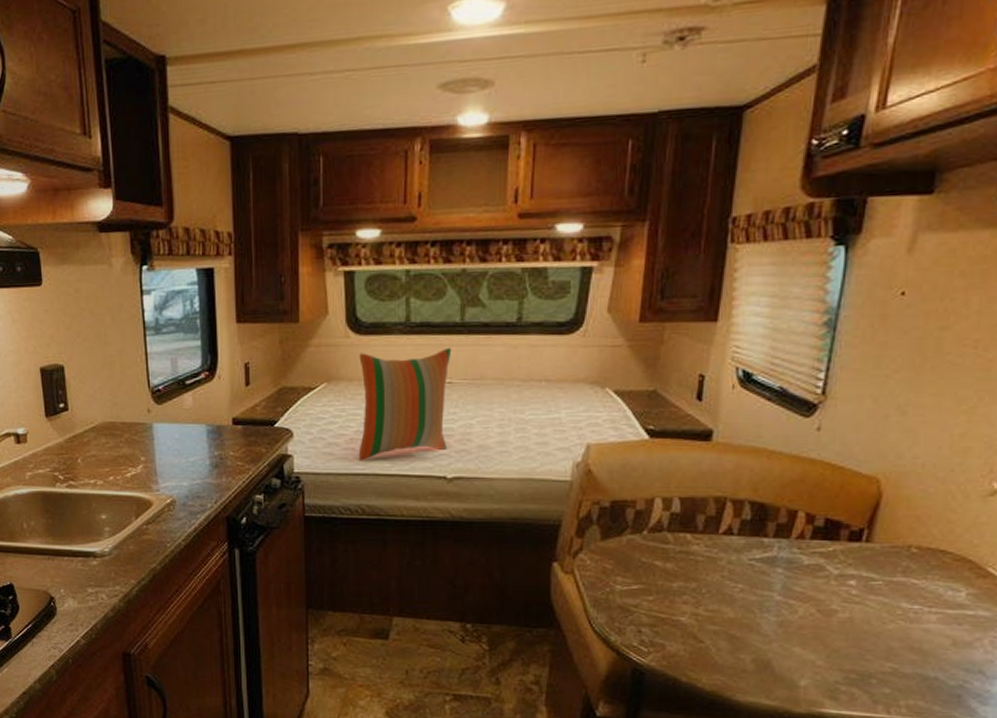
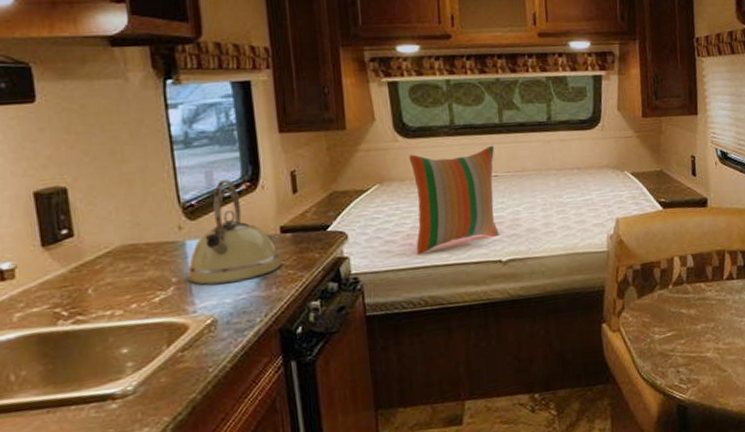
kettle: none [153,368,233,468] -> present [187,180,283,285]

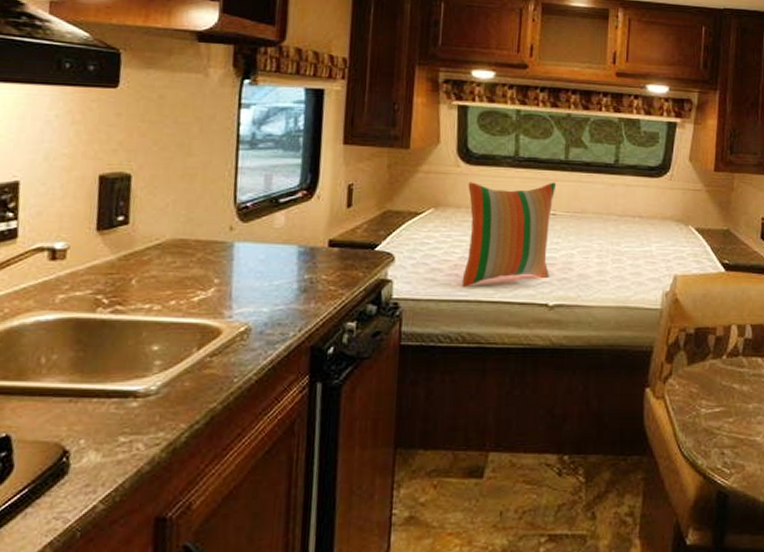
kettle: present [187,180,283,285] -> none [229,186,325,292]

